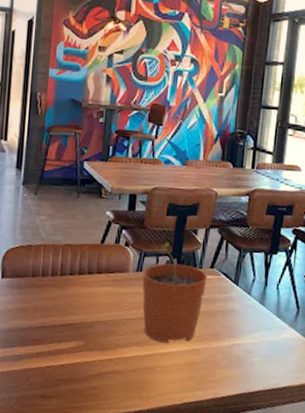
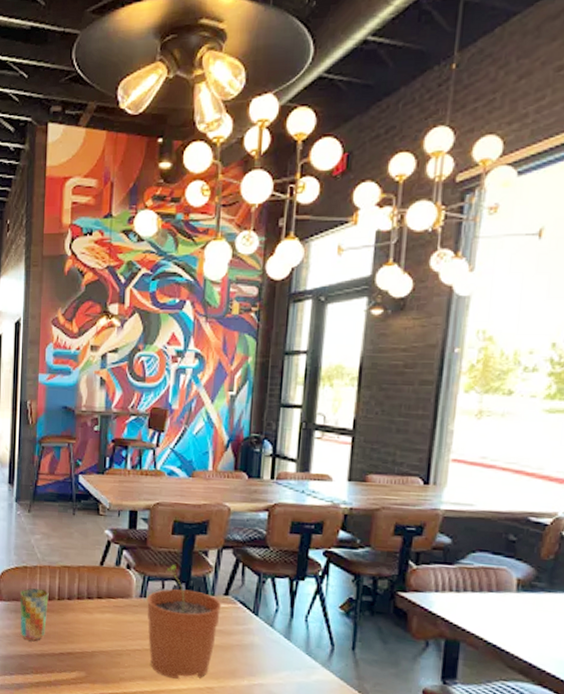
cup: none [23,265,52,314] -> present [19,588,49,641]

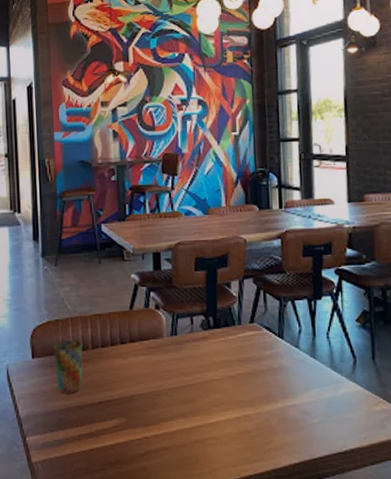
plant pot: present [147,565,222,679] -> none [178,300,249,411]

